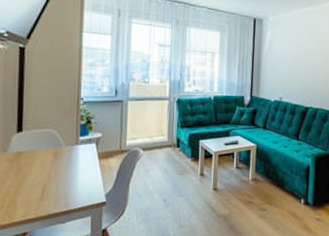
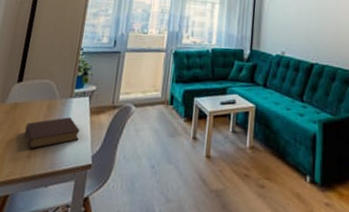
book: none [32,162,90,193] -> present [24,117,80,150]

